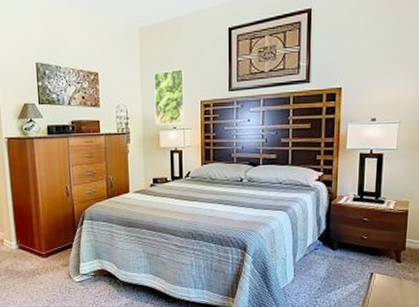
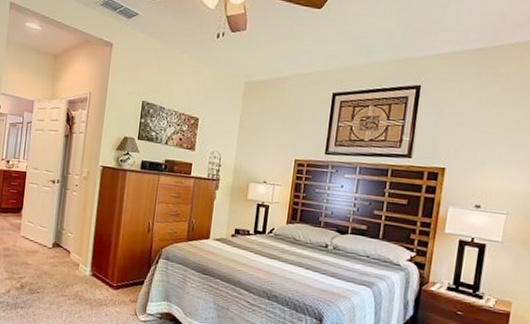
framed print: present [153,69,186,125] -> none [246,125,284,180]

